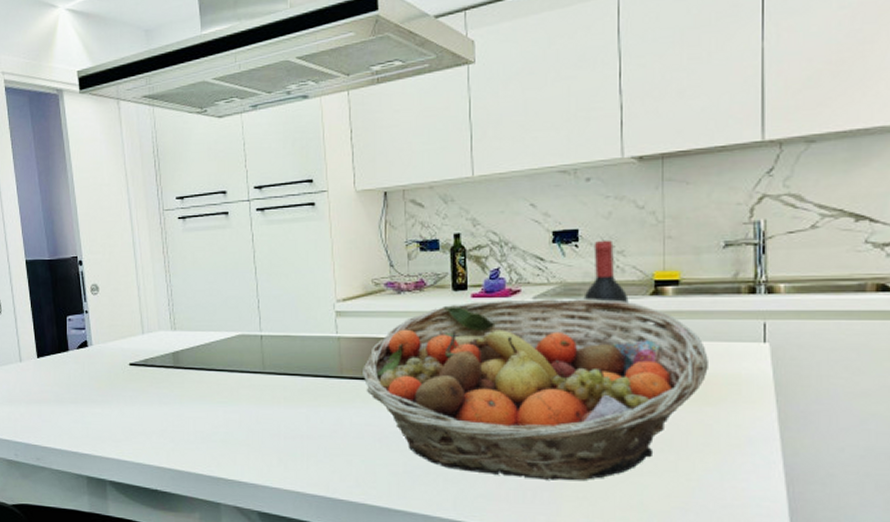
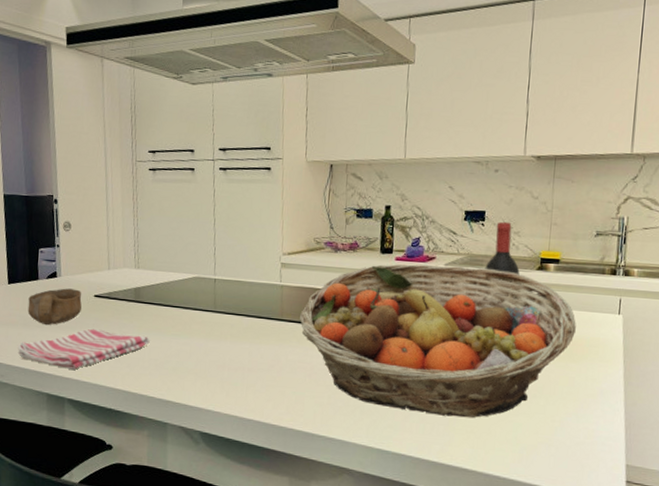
dish towel: none [52,401,194,448] -> present [17,328,150,370]
bowl: none [60,358,116,400] -> present [27,288,82,325]

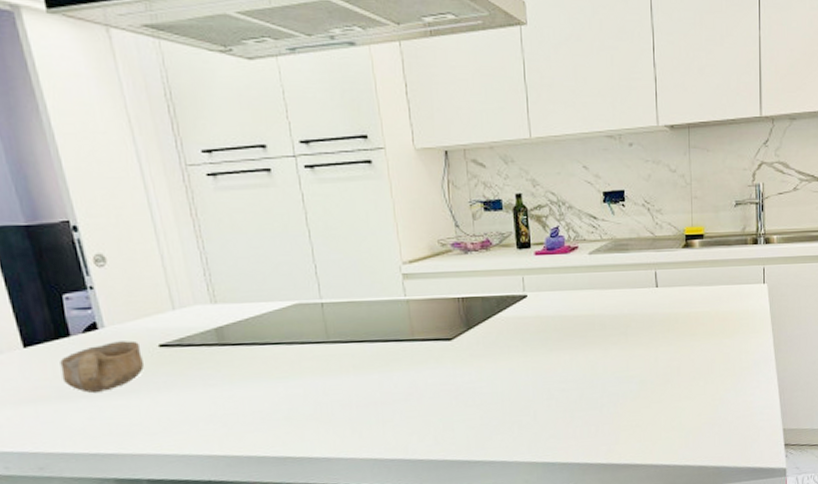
dish towel: present [17,328,150,370] -> none [57,385,249,443]
fruit basket: present [299,264,576,418] -> none [433,253,726,417]
wine bottle: present [485,221,520,300] -> none [630,199,666,282]

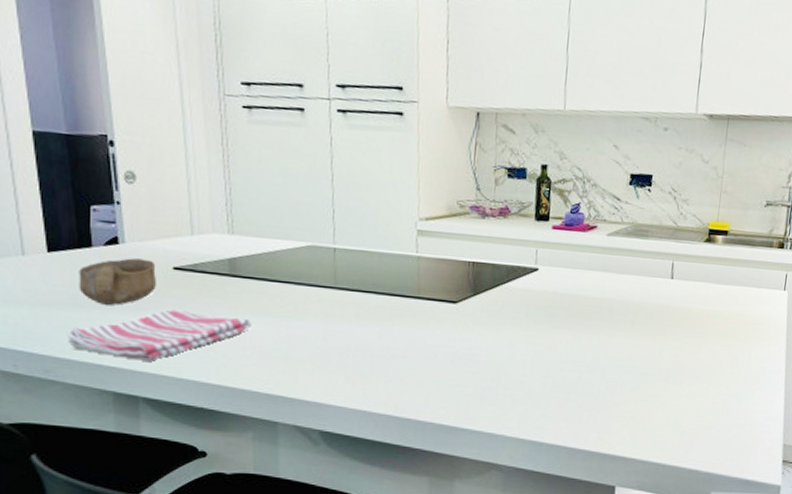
dish towel: none [57,385,249,443] -> present [67,309,252,361]

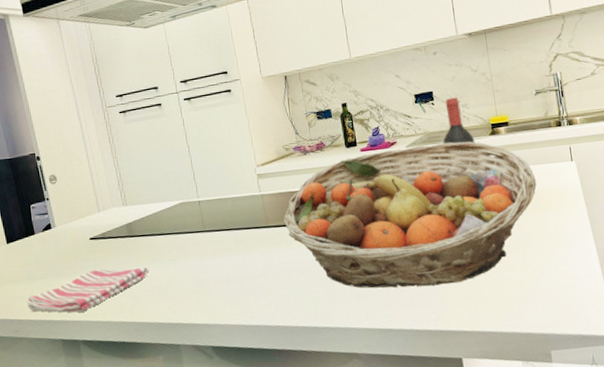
bowl: present [79,258,156,306] -> none [28,236,80,275]
fruit basket: none [439,233,742,403] -> present [283,141,537,288]
wine bottle: none [650,187,687,274] -> present [442,97,477,166]

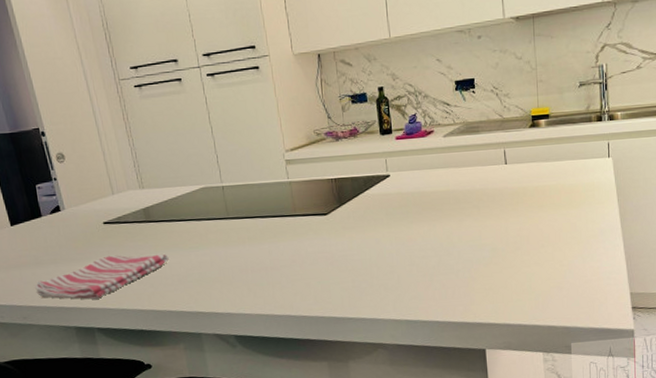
fruit basket: present [283,141,537,288] -> none [311,133,572,280]
wine bottle: present [442,97,477,166] -> none [481,85,514,159]

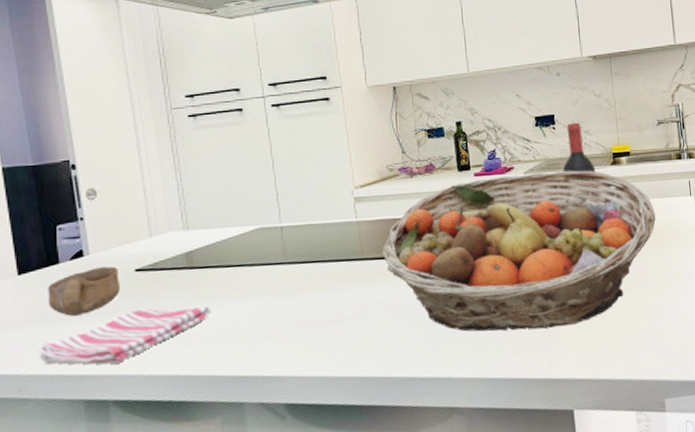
bowl: none [35,219,93,260] -> present [48,266,120,316]
fruit basket: none [311,133,572,280] -> present [381,171,656,332]
wine bottle: none [481,85,514,159] -> present [562,122,597,197]

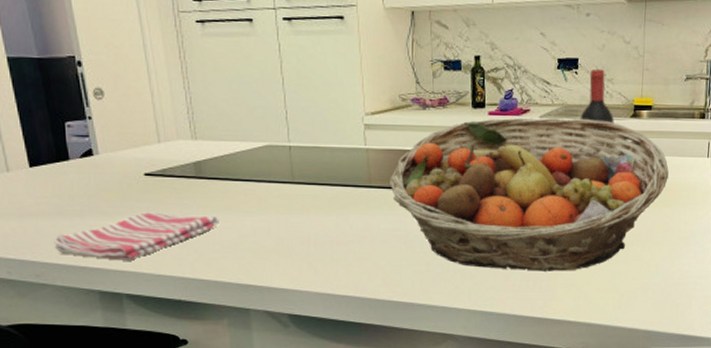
bowl: present [48,266,120,316] -> none [59,168,130,212]

